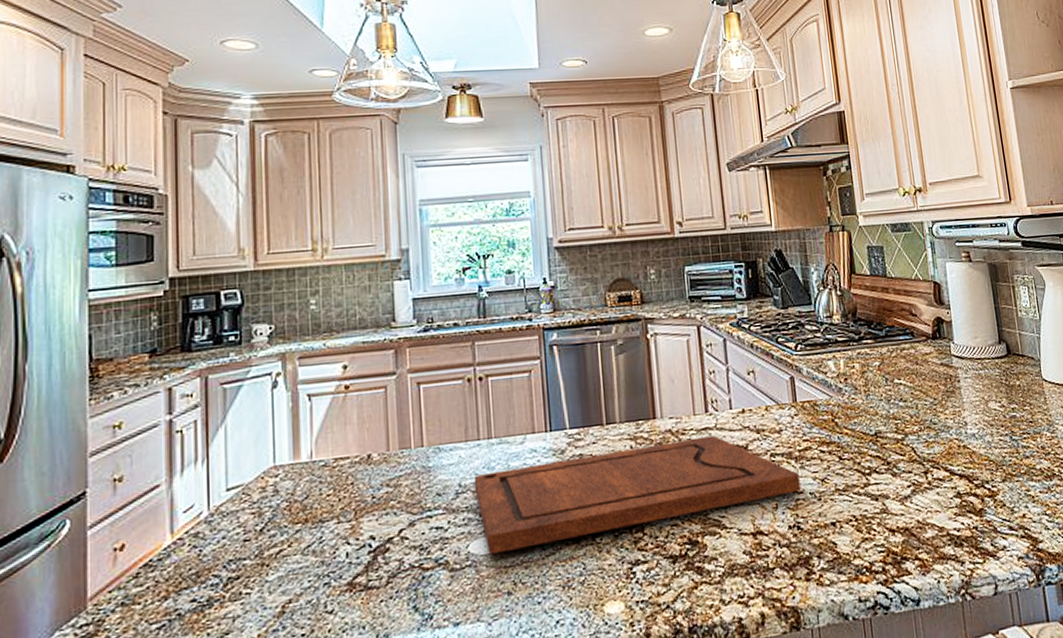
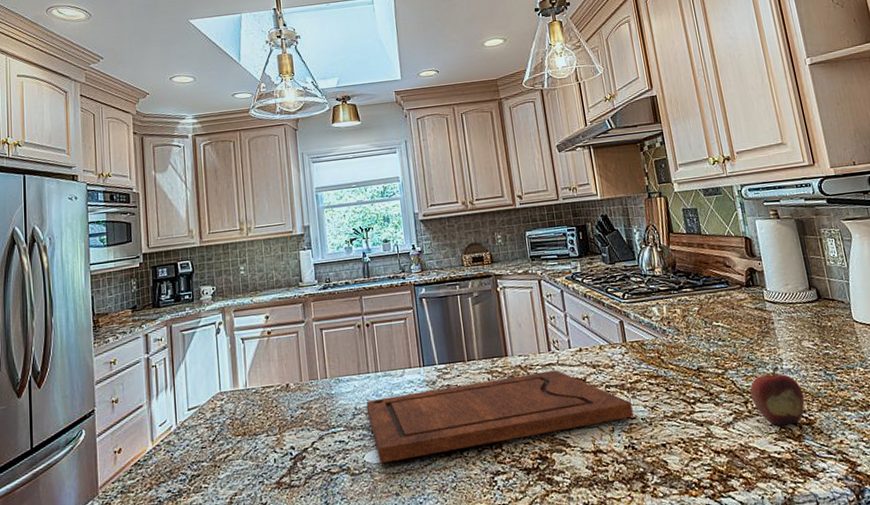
fruit: none [931,430,988,500] -> present [750,366,805,427]

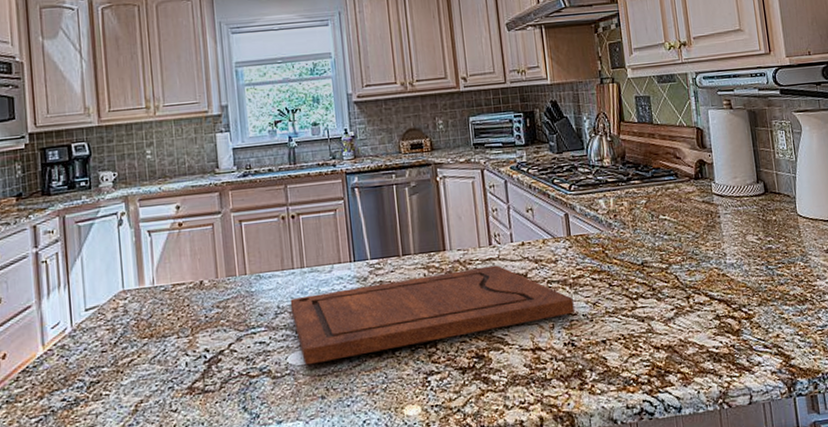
fruit: present [750,366,805,427] -> none [693,260,745,321]

